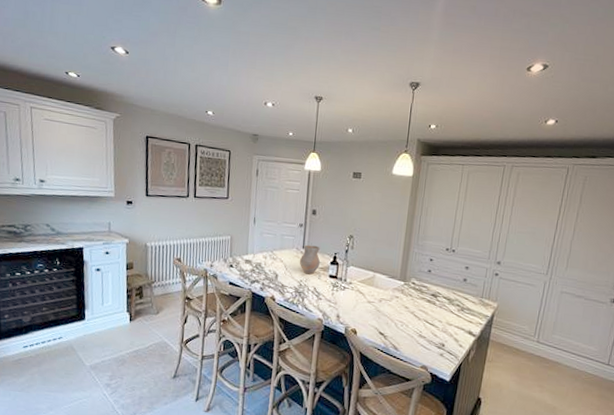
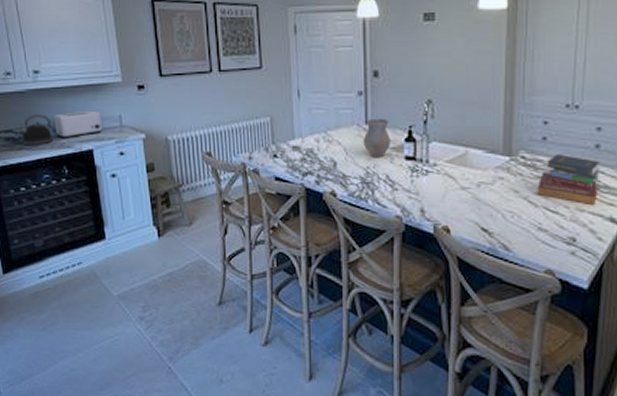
kettle: none [21,215,52,241] -> present [19,114,55,146]
toaster: none [52,216,94,237] -> present [54,110,103,138]
books: none [420,283,466,322] -> present [537,154,601,206]

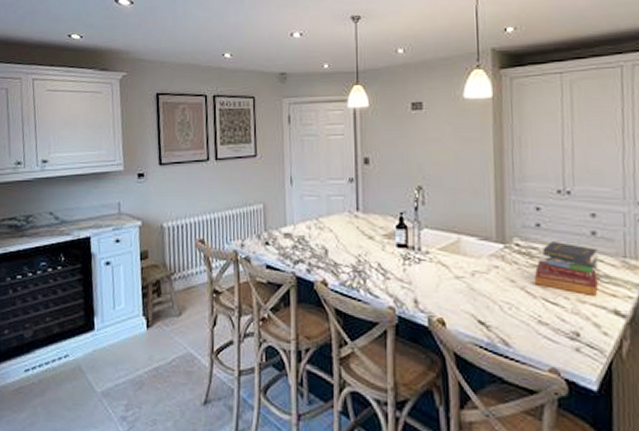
kettle: present [19,114,55,146] -> none [22,202,55,234]
toaster: present [54,110,103,138] -> none [56,198,102,226]
pitcher: present [362,118,390,158] -> none [354,205,381,246]

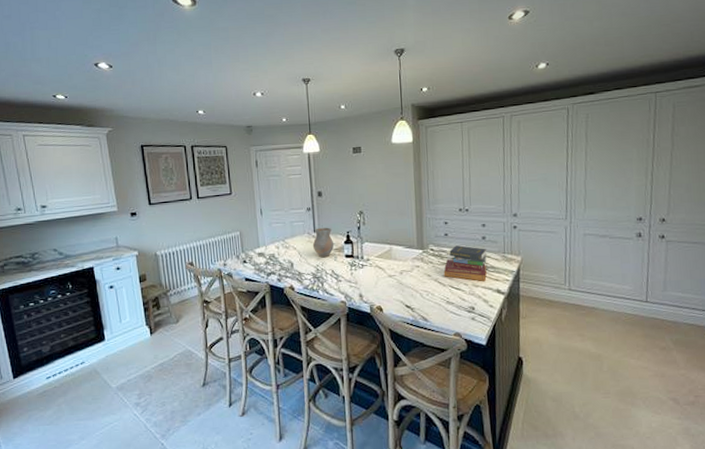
pitcher: none [354,205,381,246] -> present [312,227,334,258]

